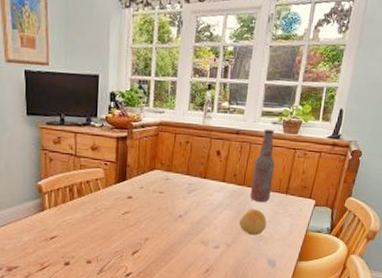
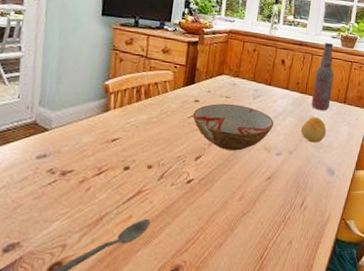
bowl: none [127,198,211,245] -> present [192,103,274,151]

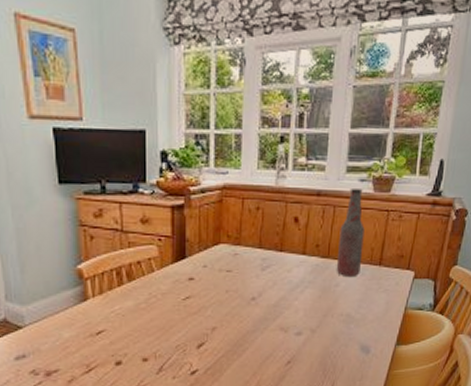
bowl: present [192,103,274,151] -> none [188,278,290,334]
fruit: present [301,116,327,143] -> none [325,285,358,317]

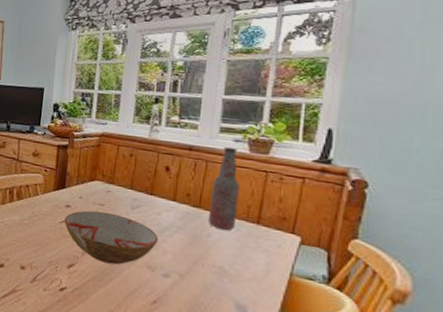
bowl: none [188,278,290,334] -> present [64,210,159,265]

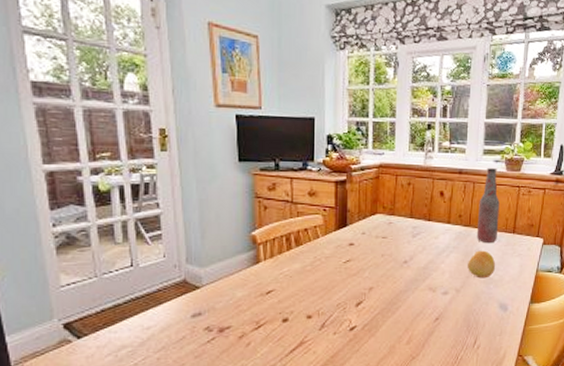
bowl: present [64,210,159,265] -> none [349,244,438,294]
fruit: none [195,235,233,270] -> present [468,250,496,279]

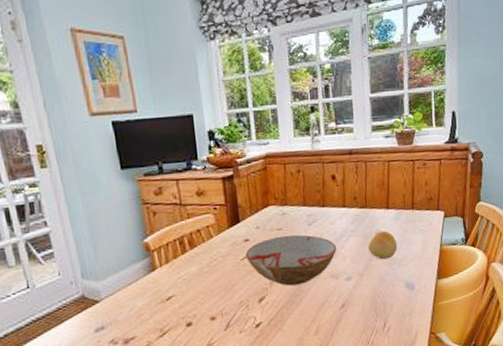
bowl: none [349,244,438,294] -> present [245,234,337,286]
bottle: present [476,167,500,242] -> none [373,143,397,223]

